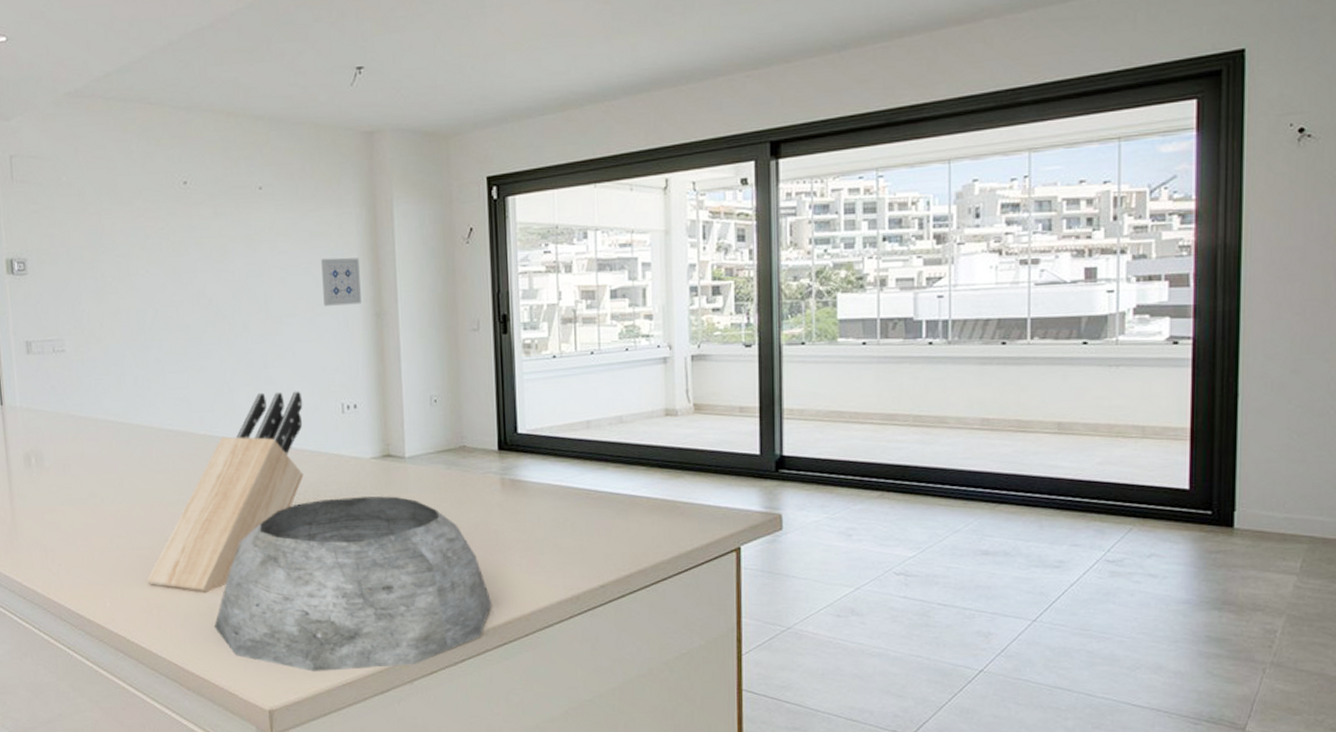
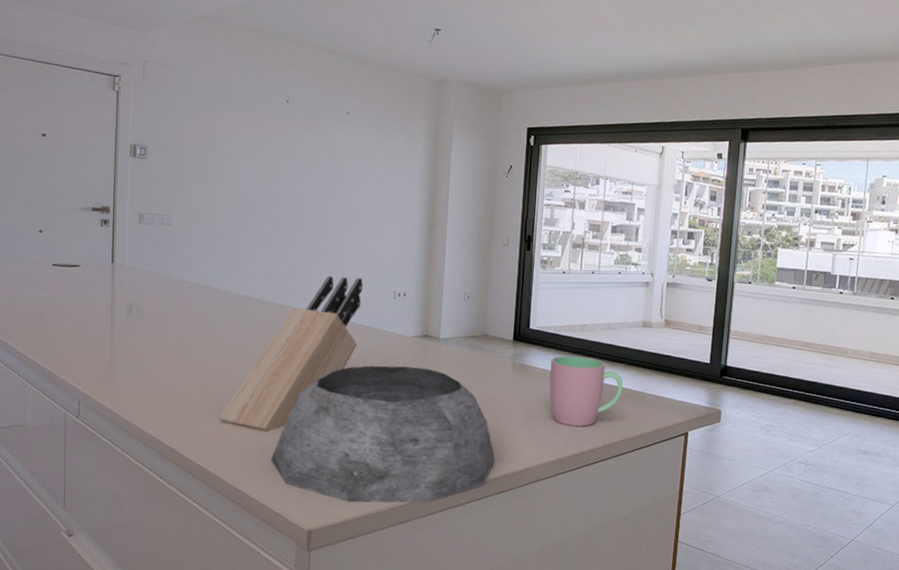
wall art: present [321,257,361,306] -> none [389,175,420,215]
cup: none [550,461,648,553] -> present [549,355,624,427]

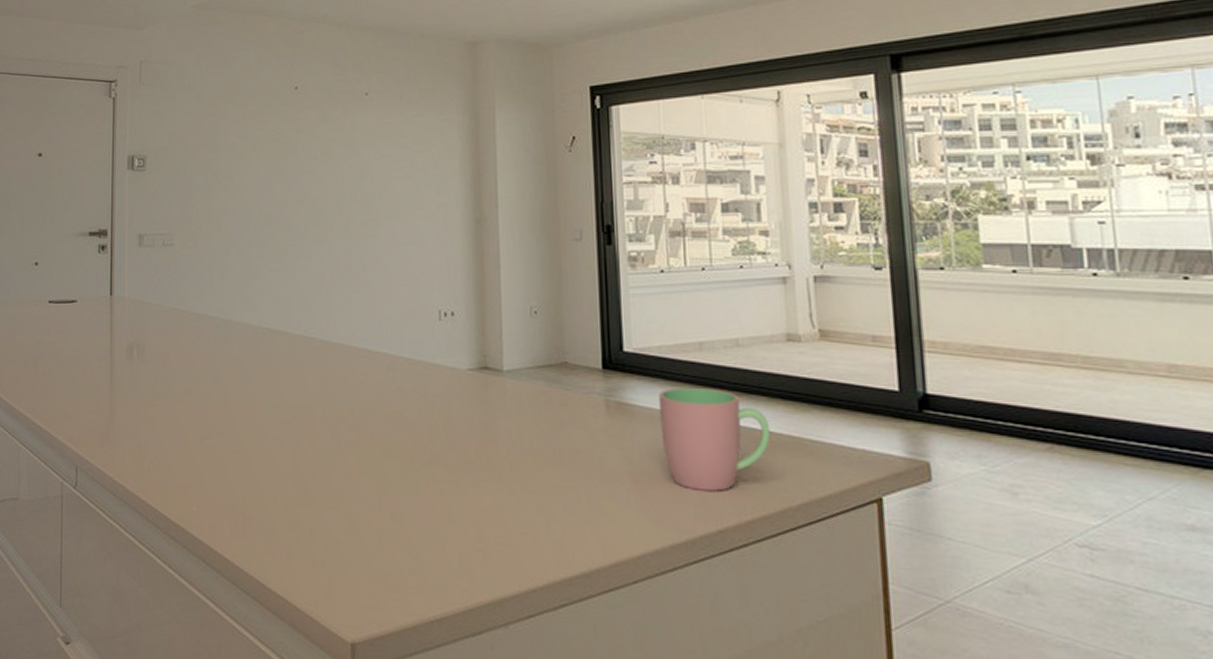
knife block: present [218,275,363,432] -> none [234,295,400,504]
plant pot: present [270,365,495,503] -> none [298,410,596,606]

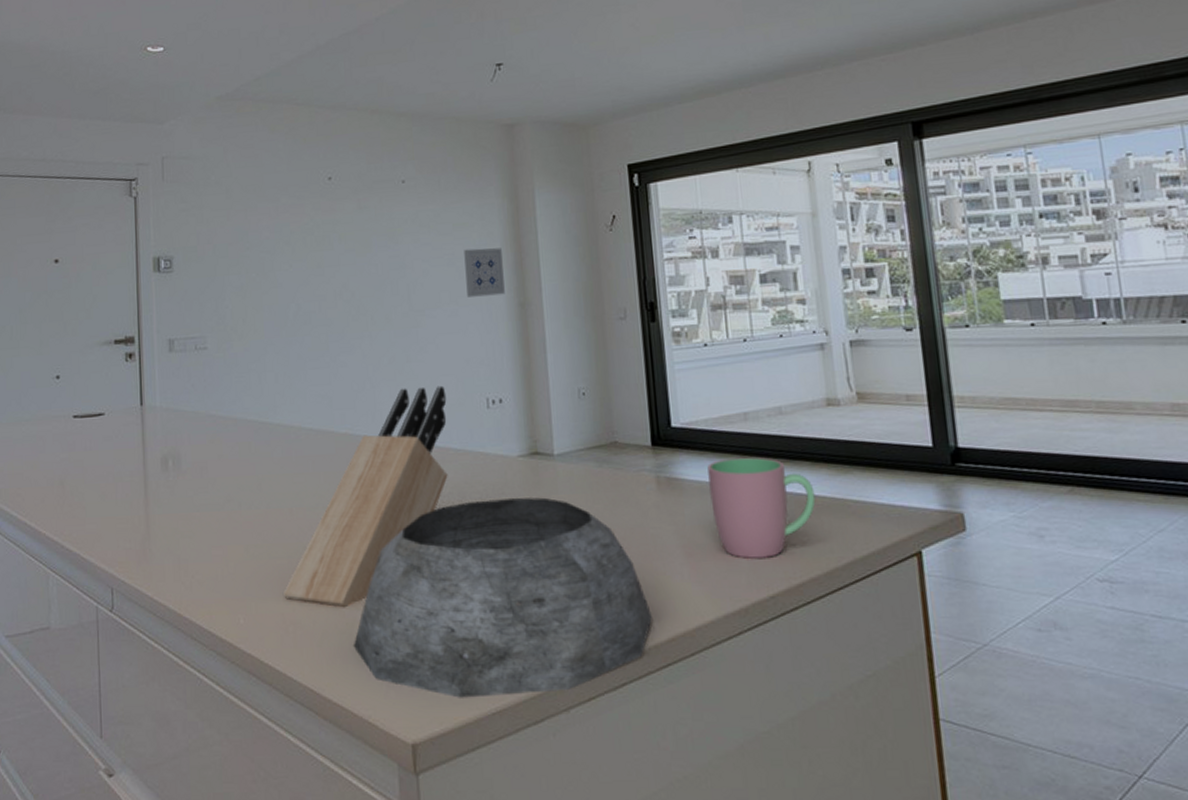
knife block: none [234,295,400,504] -> present [282,385,448,608]
plant pot: none [298,410,596,606] -> present [353,497,652,698]
wall art: none [423,162,461,210] -> present [464,248,505,297]

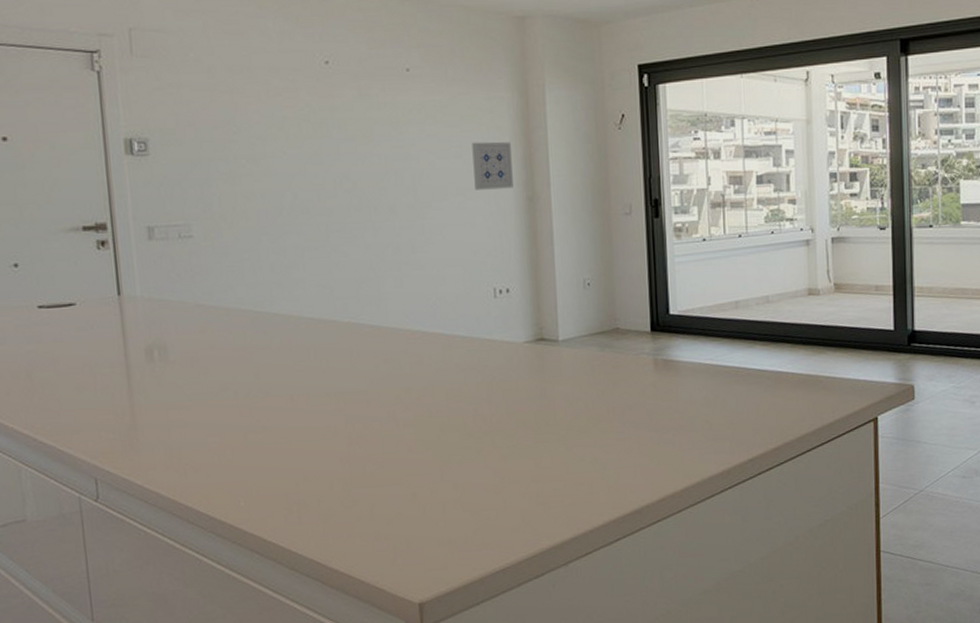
knife block: present [282,385,448,608] -> none [285,276,455,487]
plant pot: present [353,497,652,698] -> none [359,379,645,561]
cup: present [707,457,816,559] -> none [701,340,793,428]

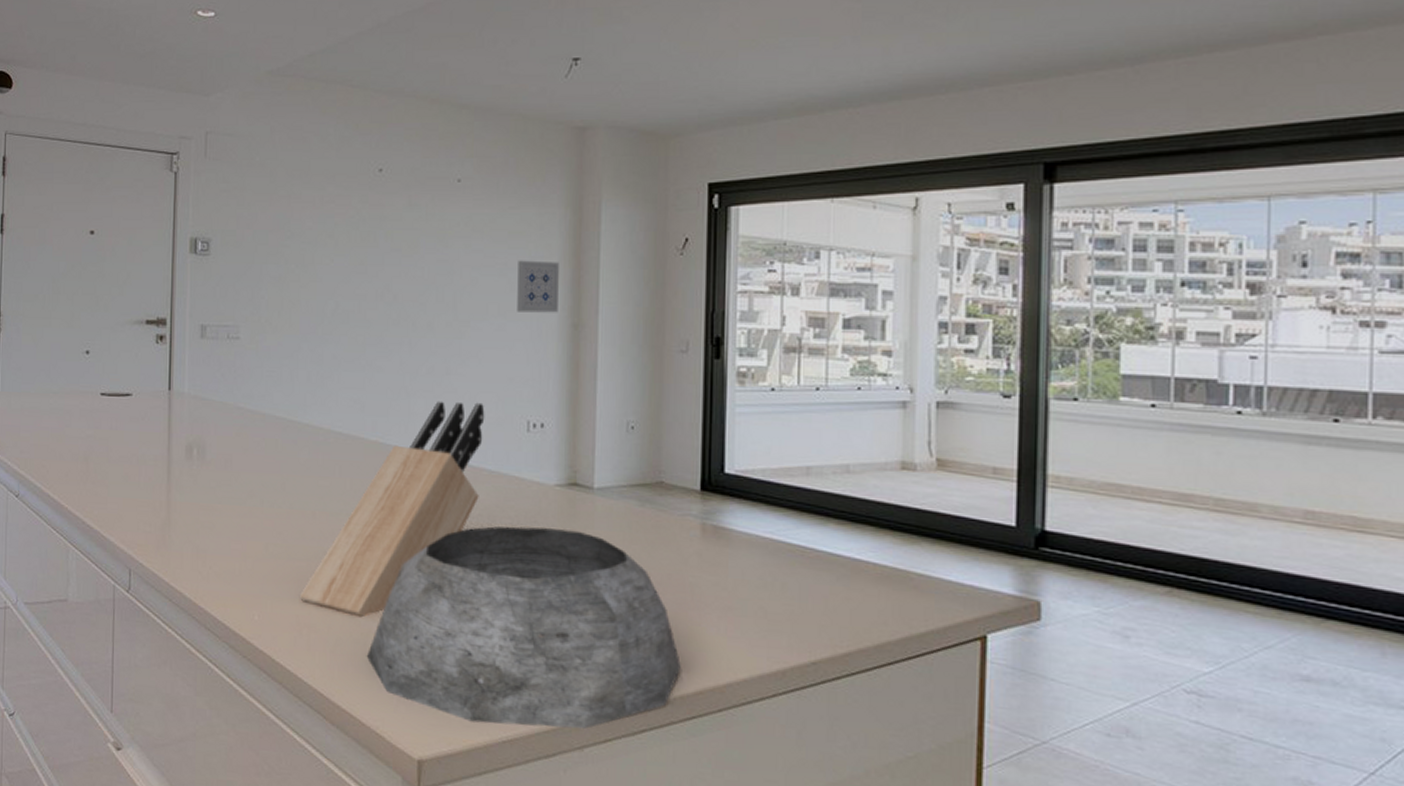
knife block: none [285,276,455,487] -> present [299,401,485,618]
plant pot: none [359,379,645,561] -> present [366,526,681,729]

